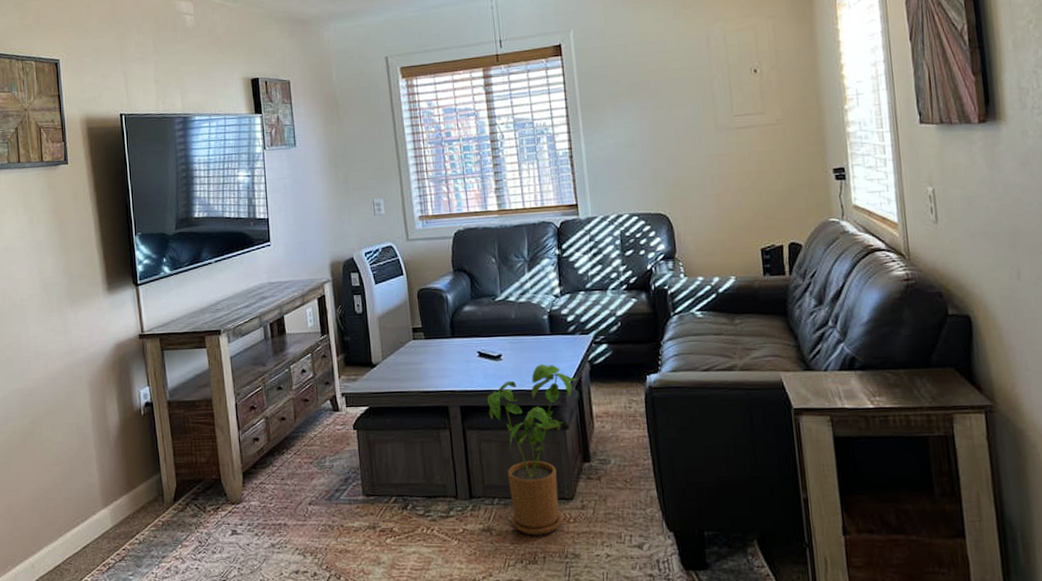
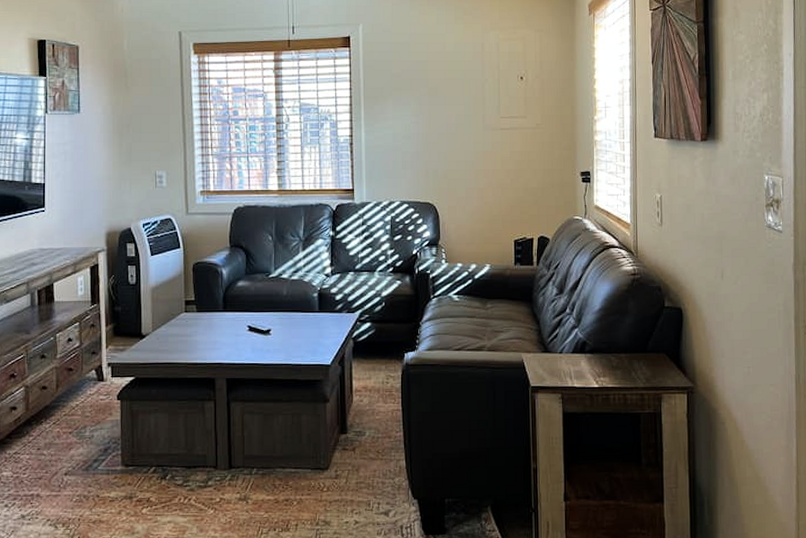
house plant: present [487,364,577,535] -> none [253,340,341,504]

